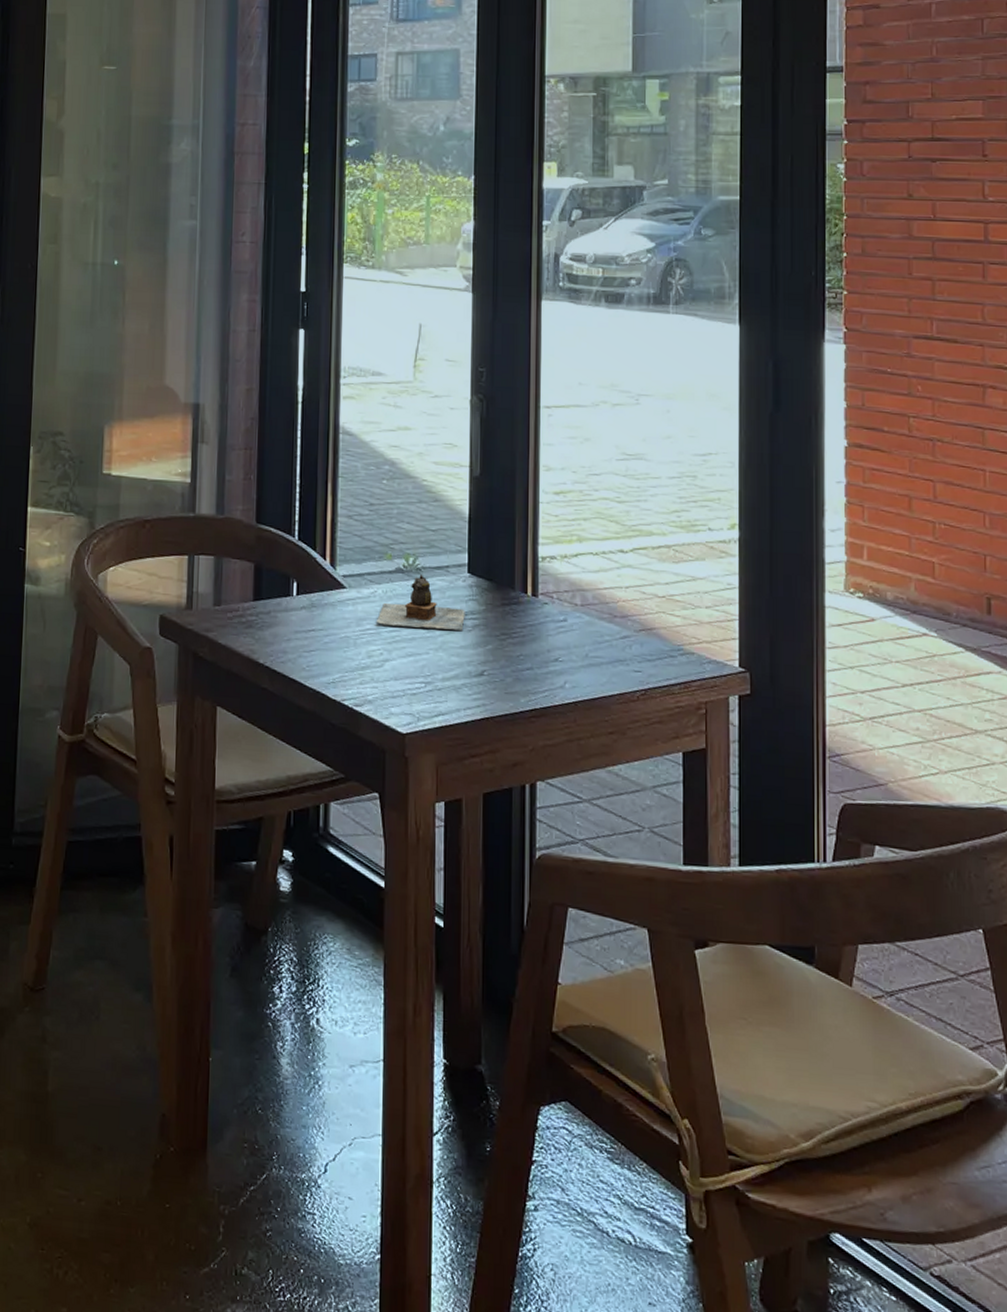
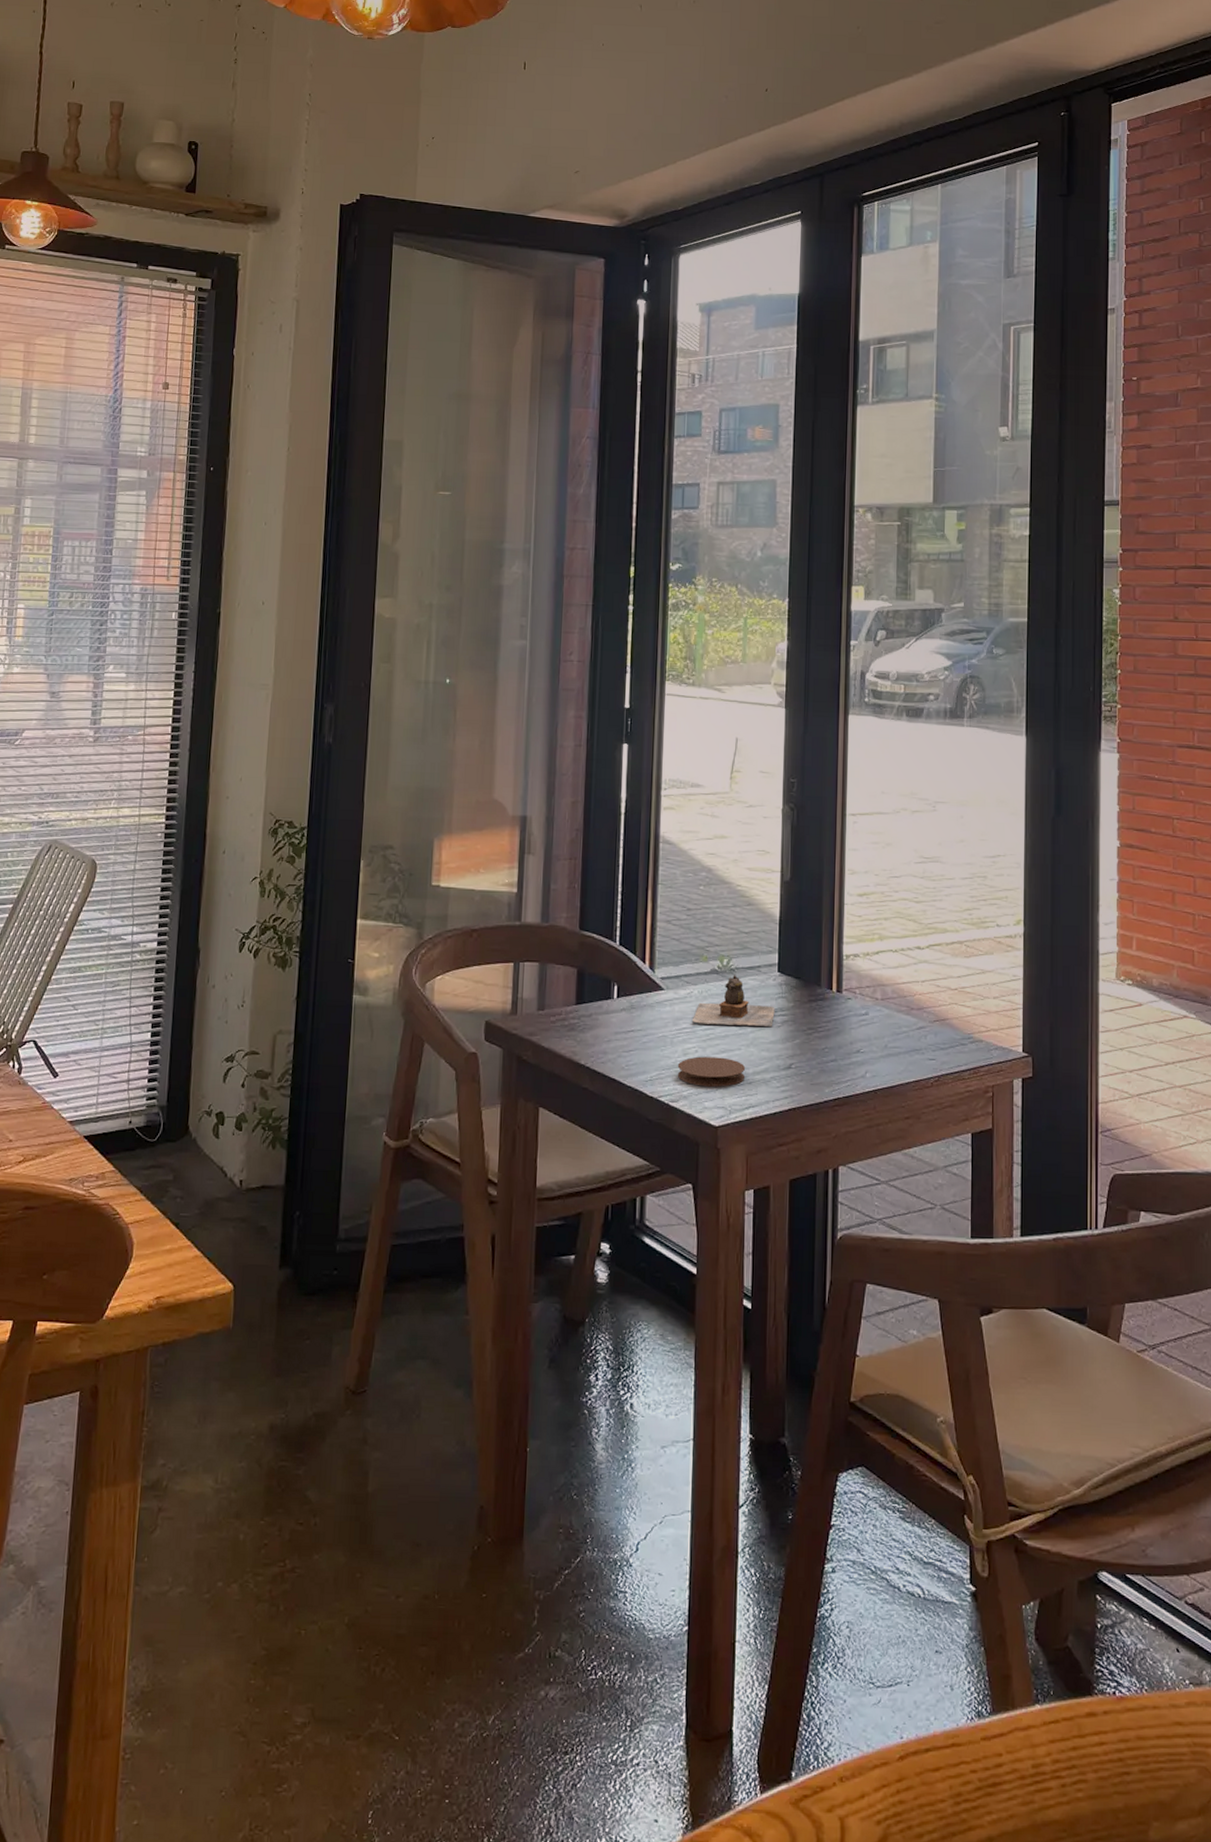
coaster: none [361,659,435,693] -> present [677,1056,746,1087]

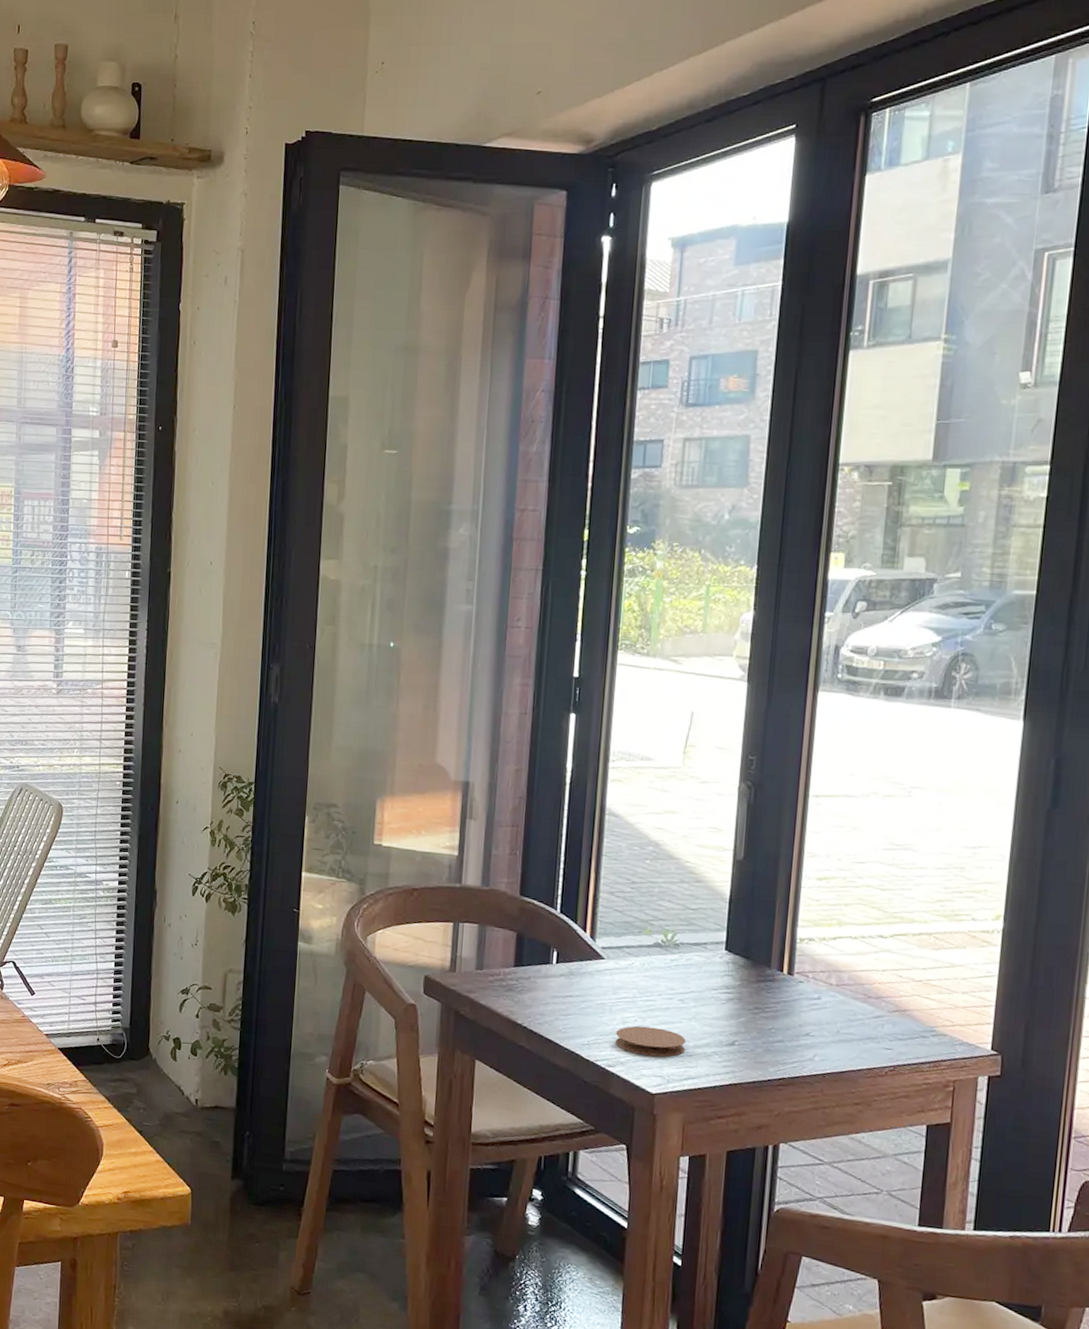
teapot: present [691,975,775,1026] -> none [632,950,720,1003]

